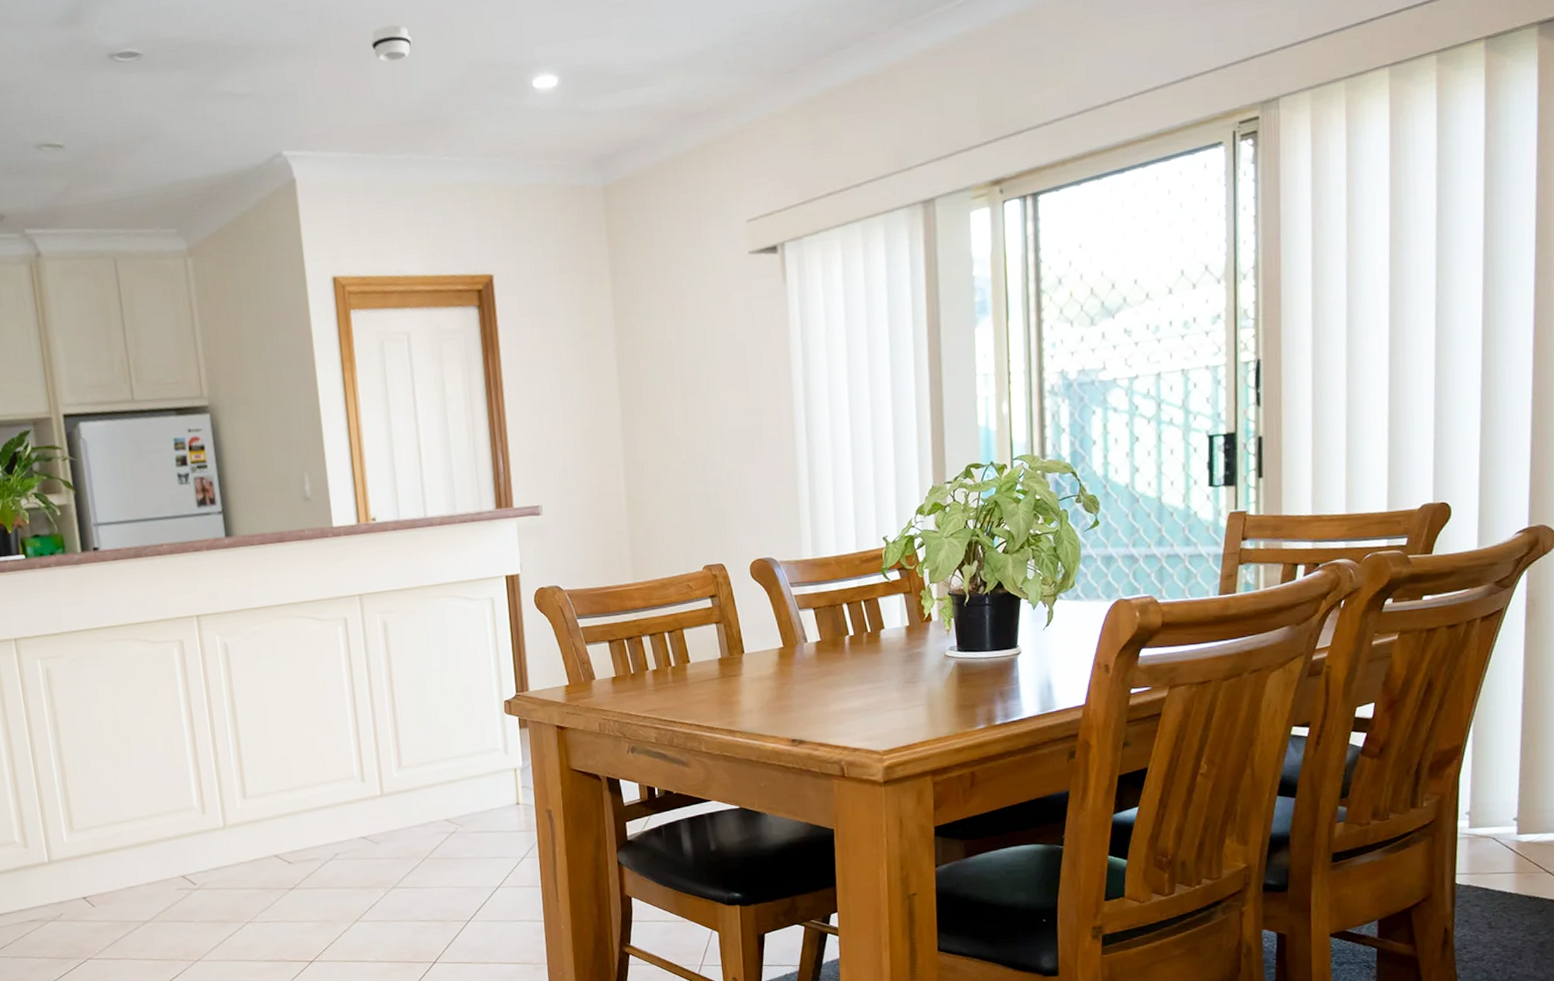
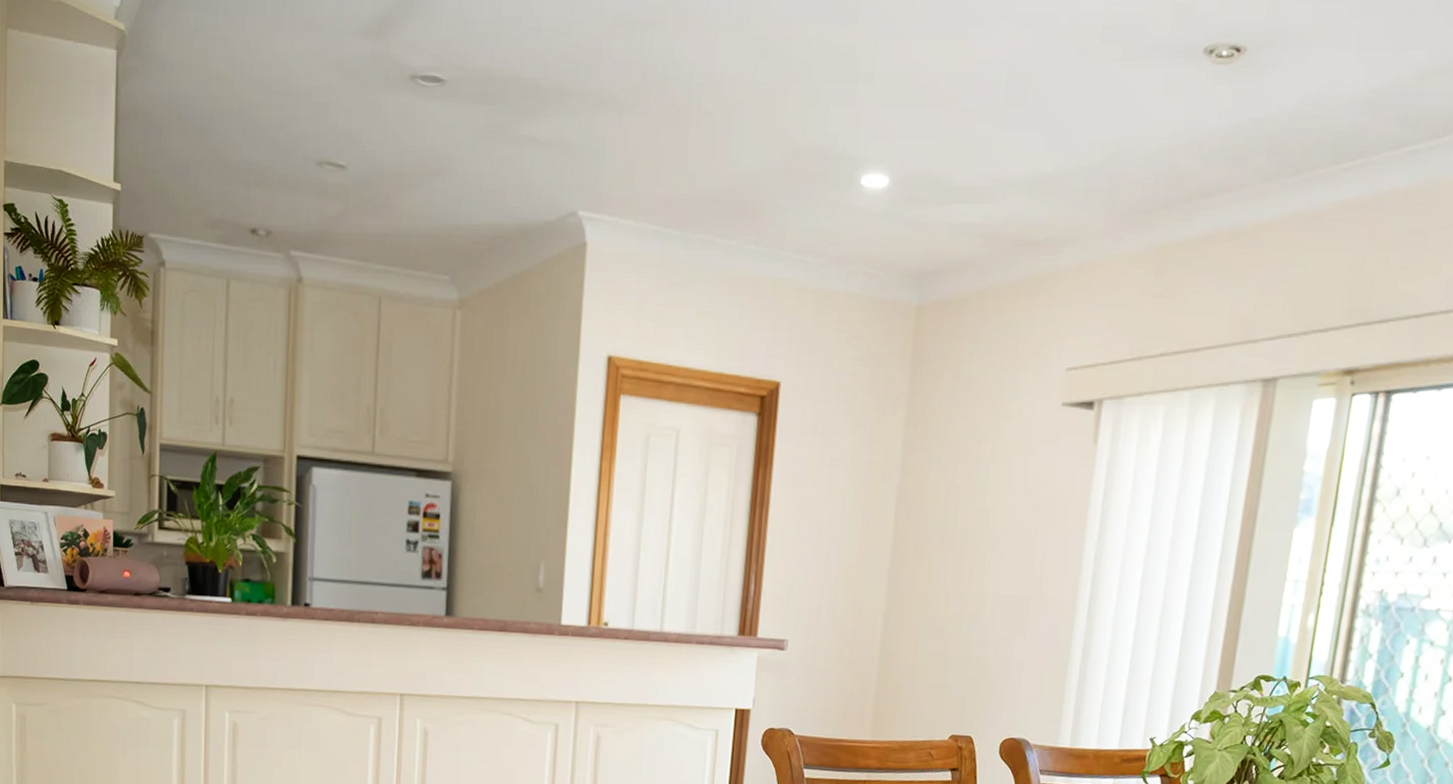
smoke detector: present [370,25,412,62] -> none [693,92,738,133]

